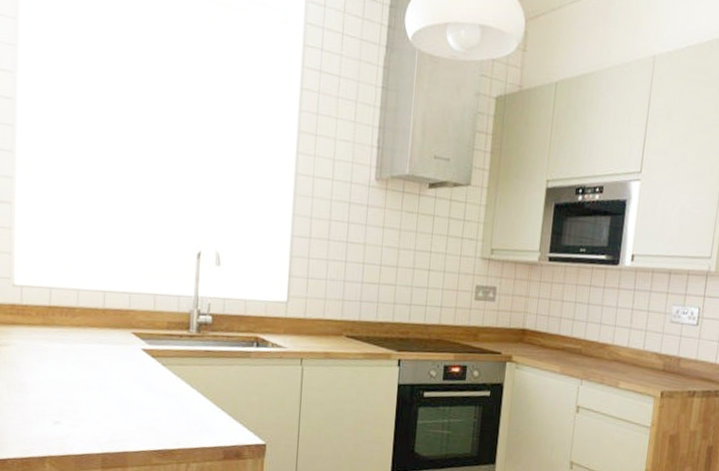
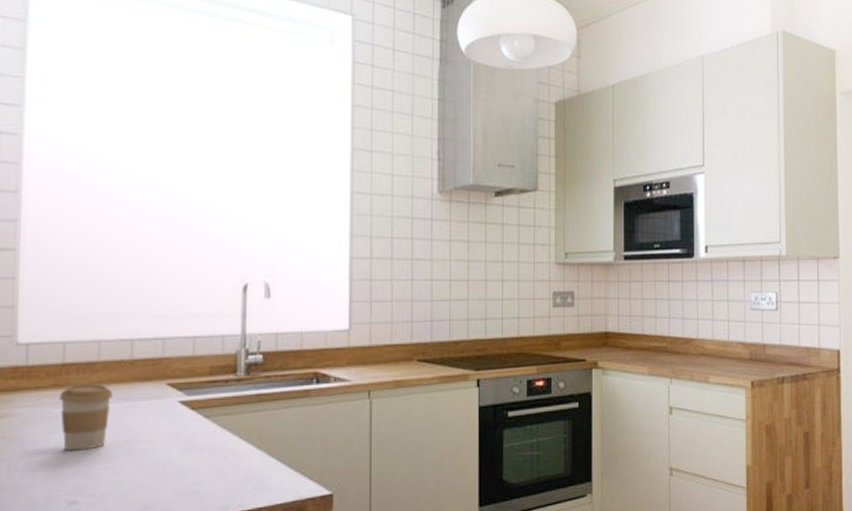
coffee cup: none [47,324,89,381] -> present [59,383,113,451]

